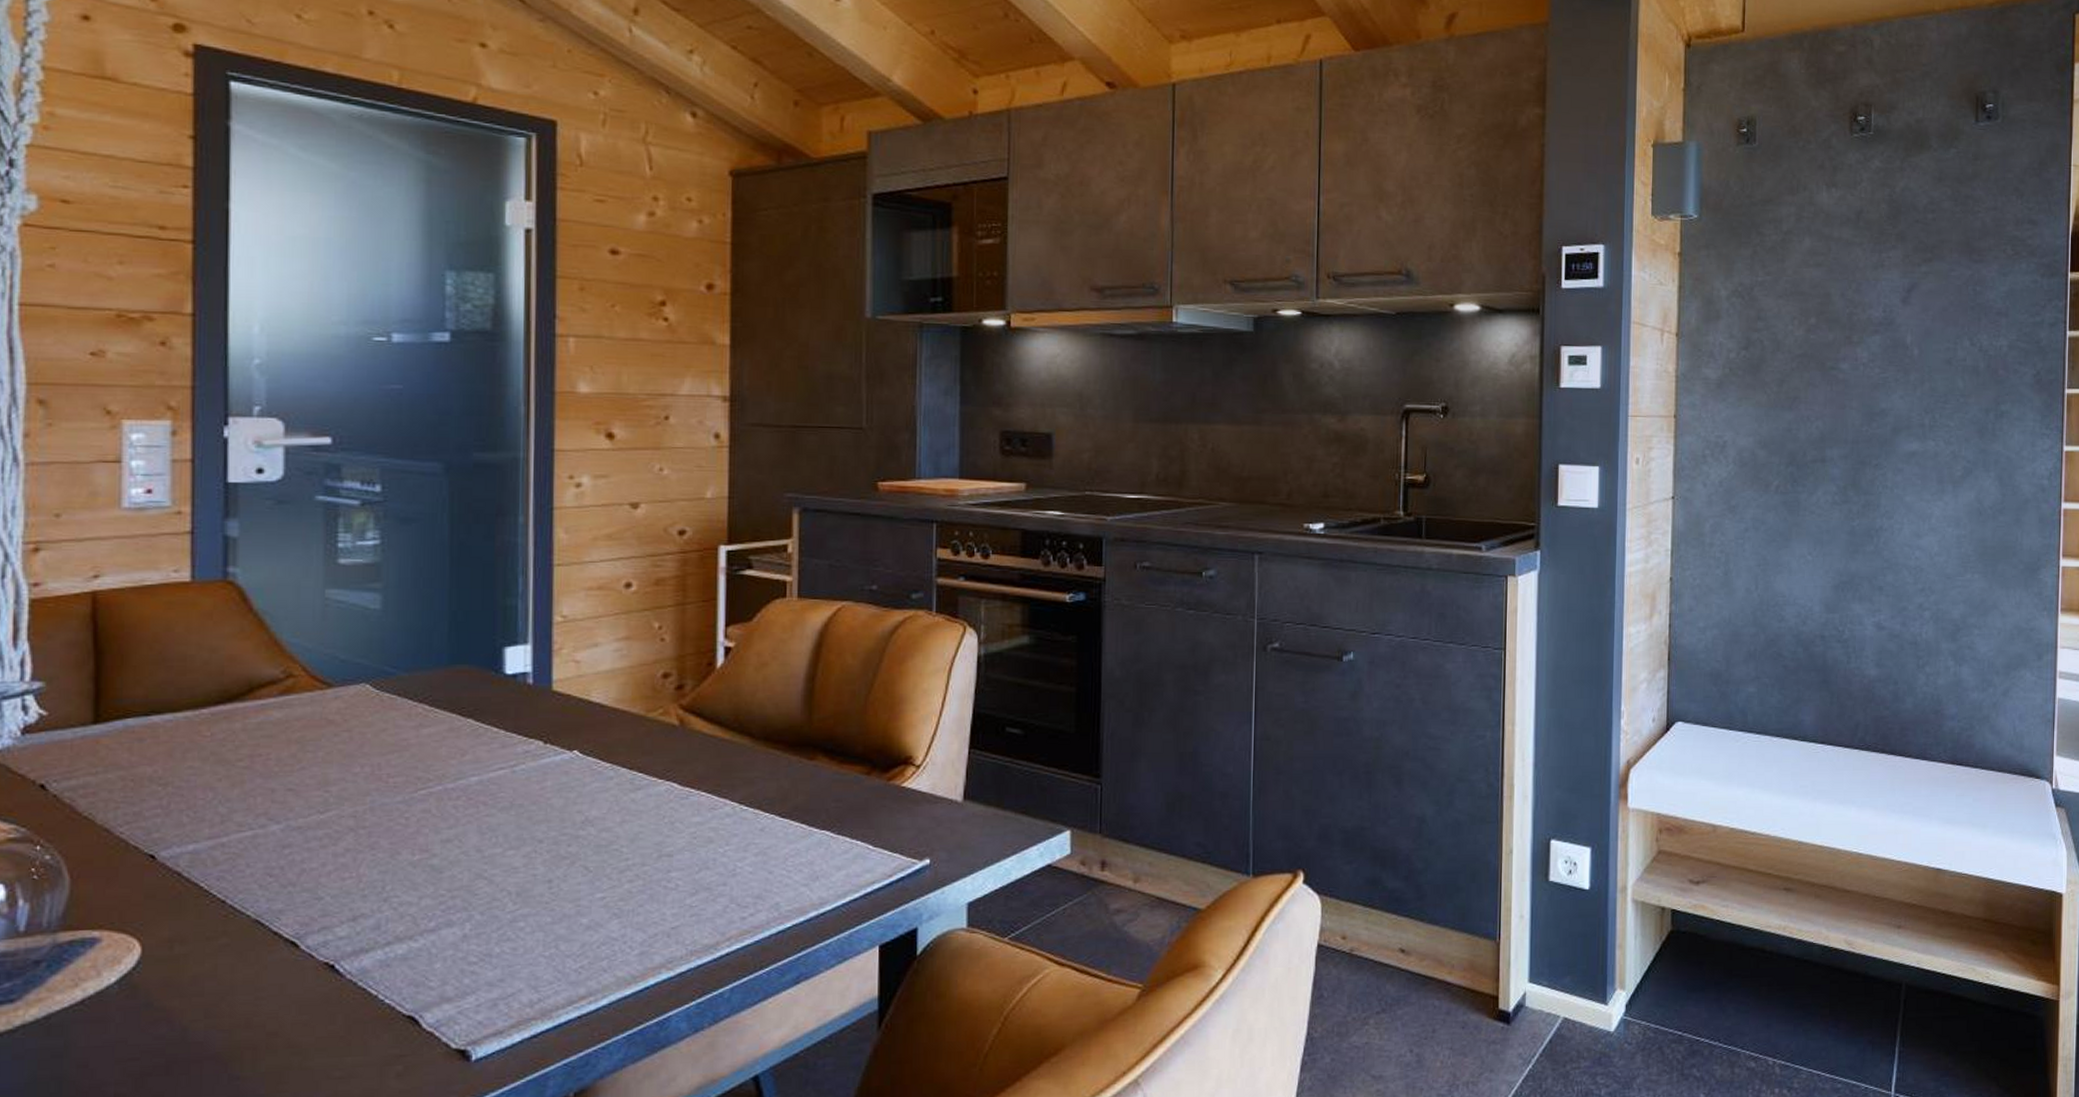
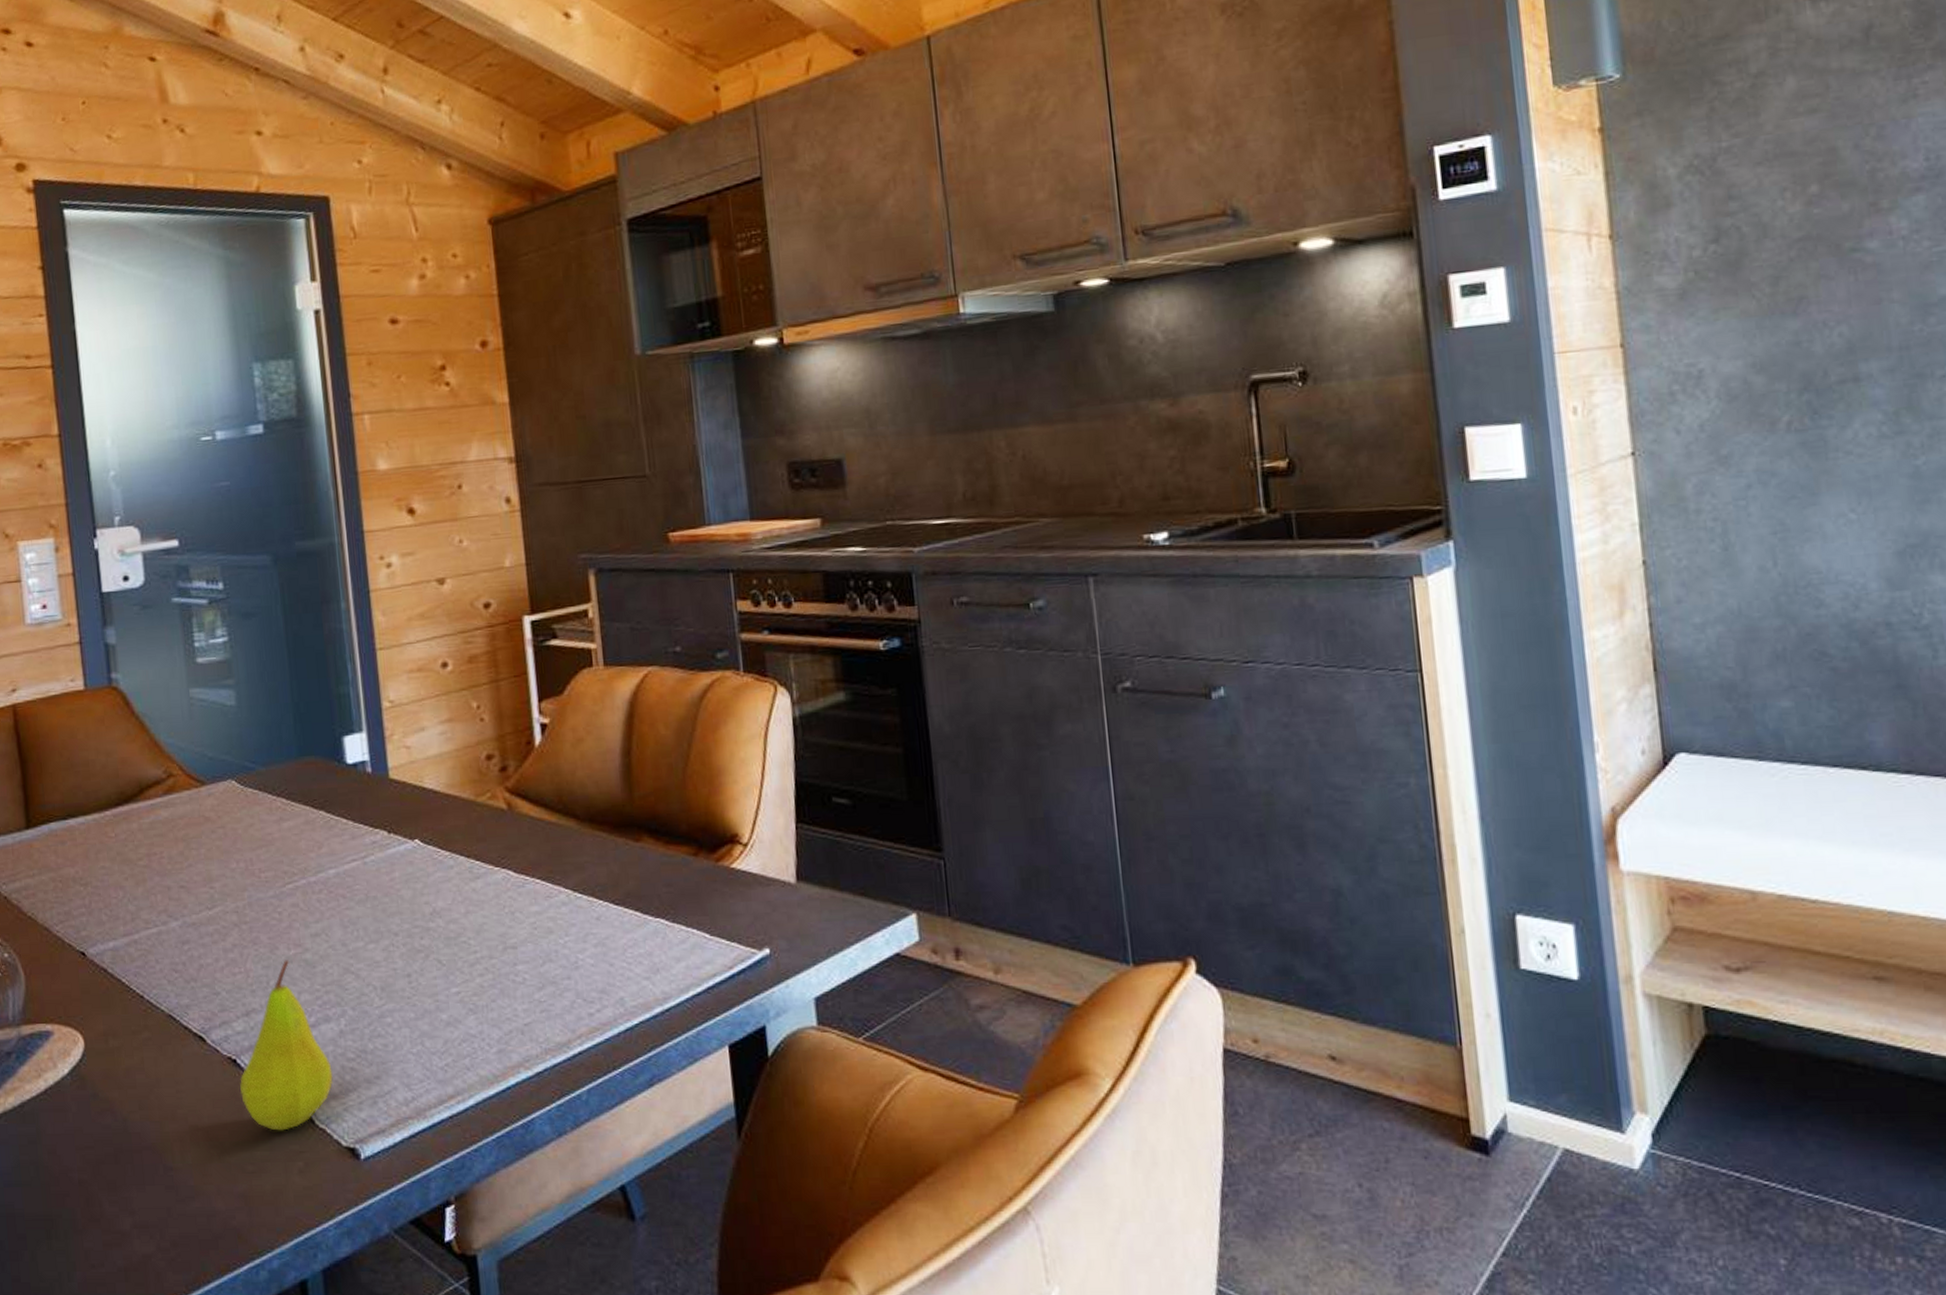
fruit: none [336,865,449,1036] -> present [240,960,334,1131]

